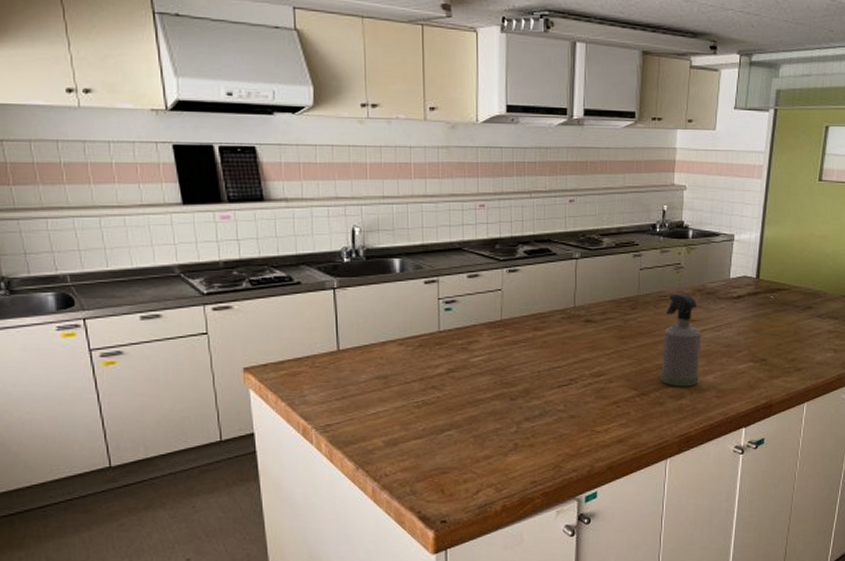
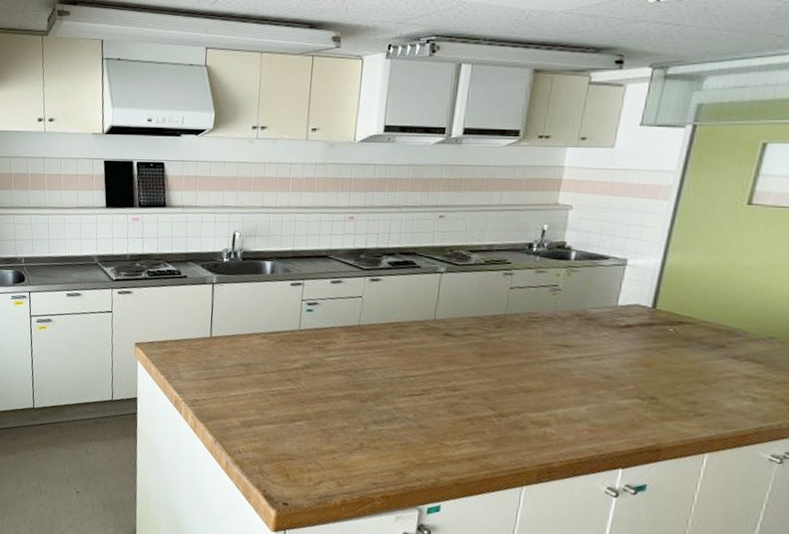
spray bottle: present [660,293,702,387] -> none [522,315,577,416]

